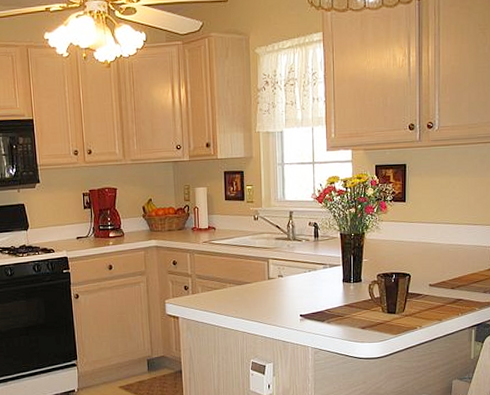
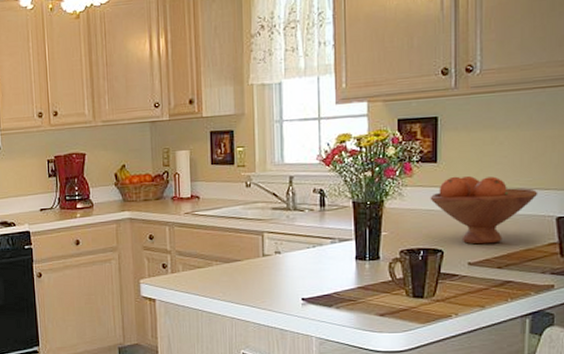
fruit bowl: none [400,213,481,270] -> present [430,176,538,245]

